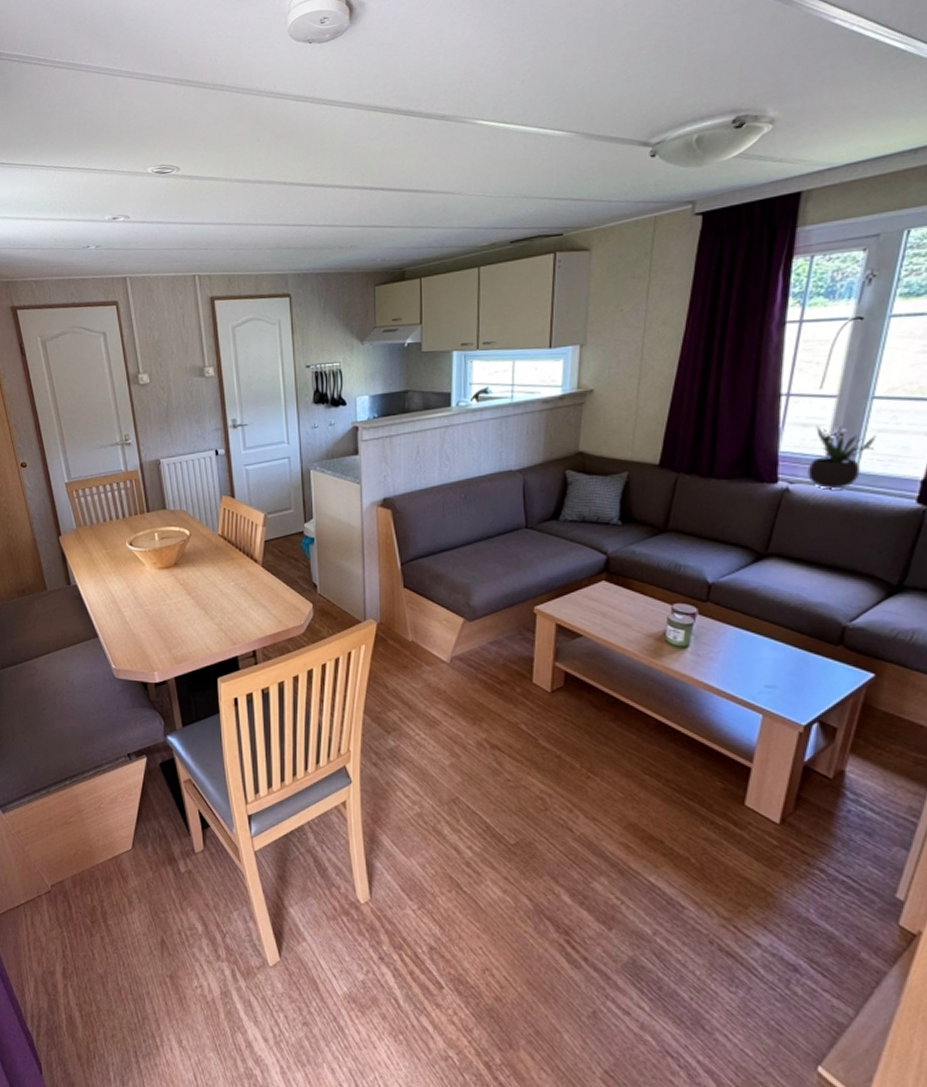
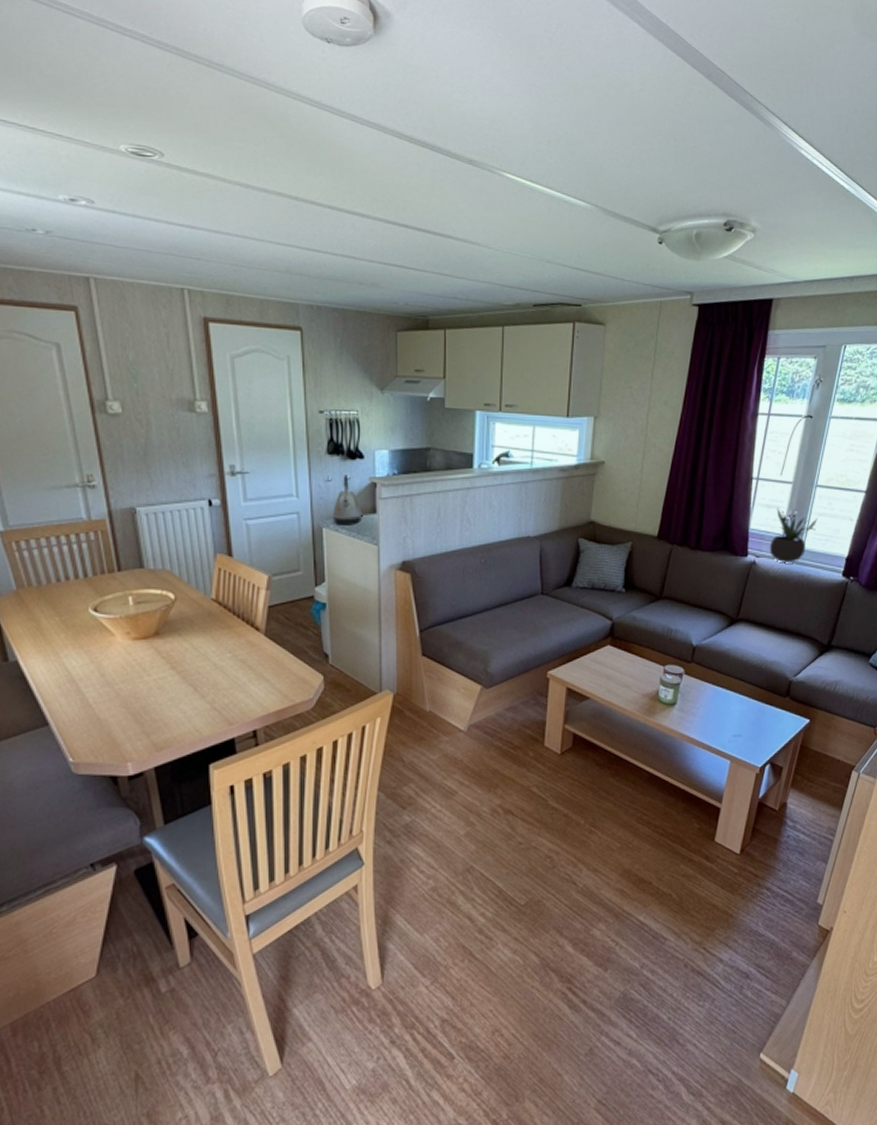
kettle: none [317,421,346,467] -> present [331,474,363,526]

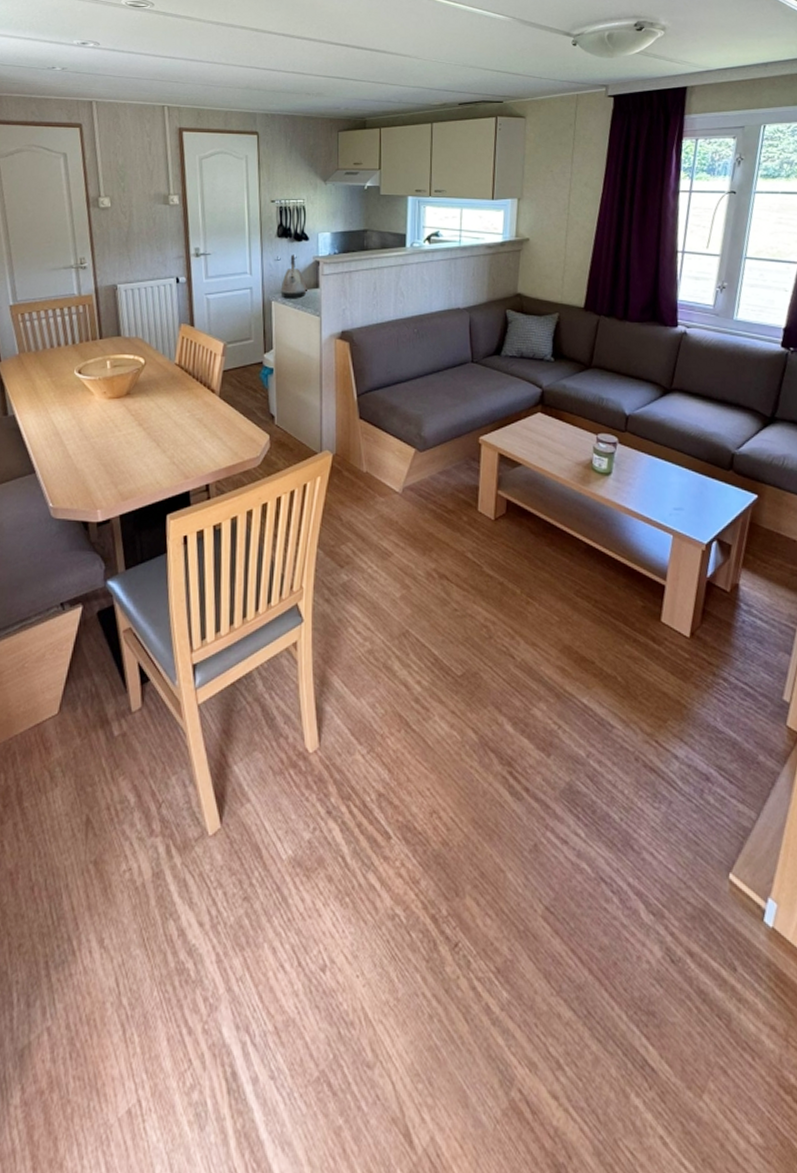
potted plant: present [769,507,818,562] -> none [700,279,750,333]

